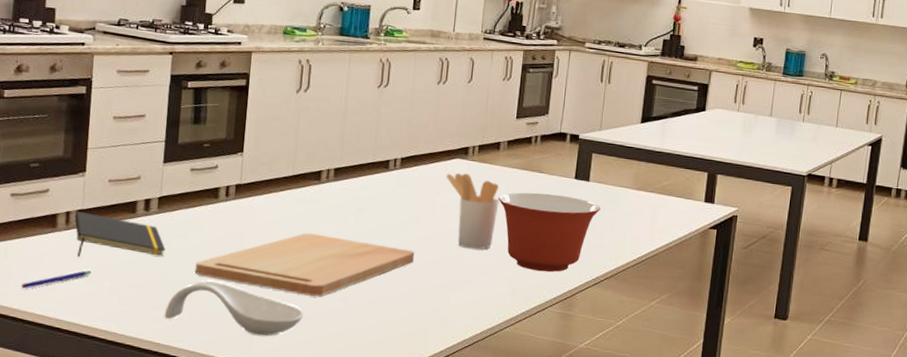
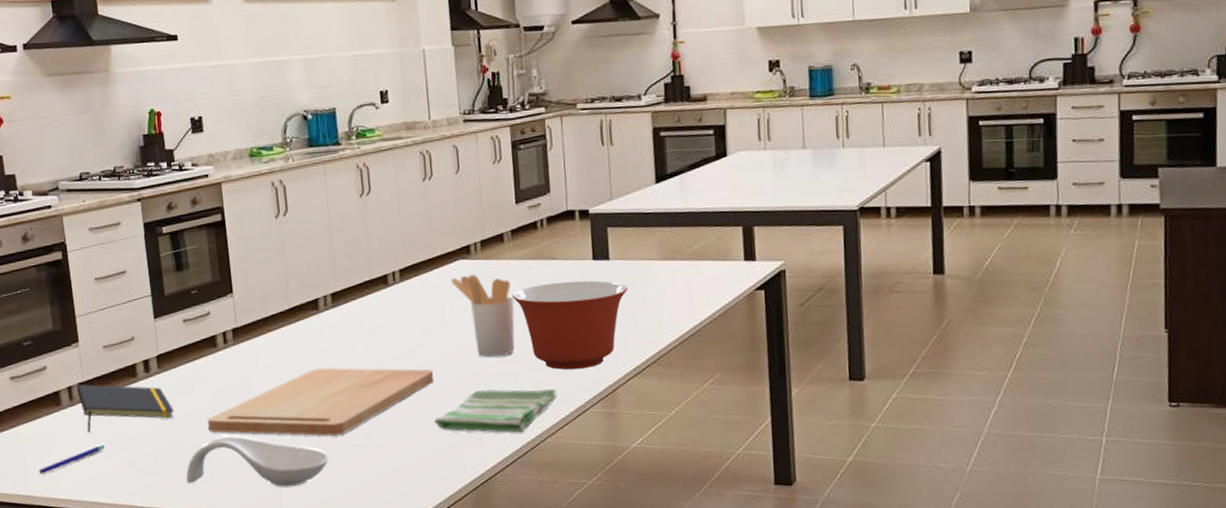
dish towel: none [407,276,522,320] -> present [434,388,558,433]

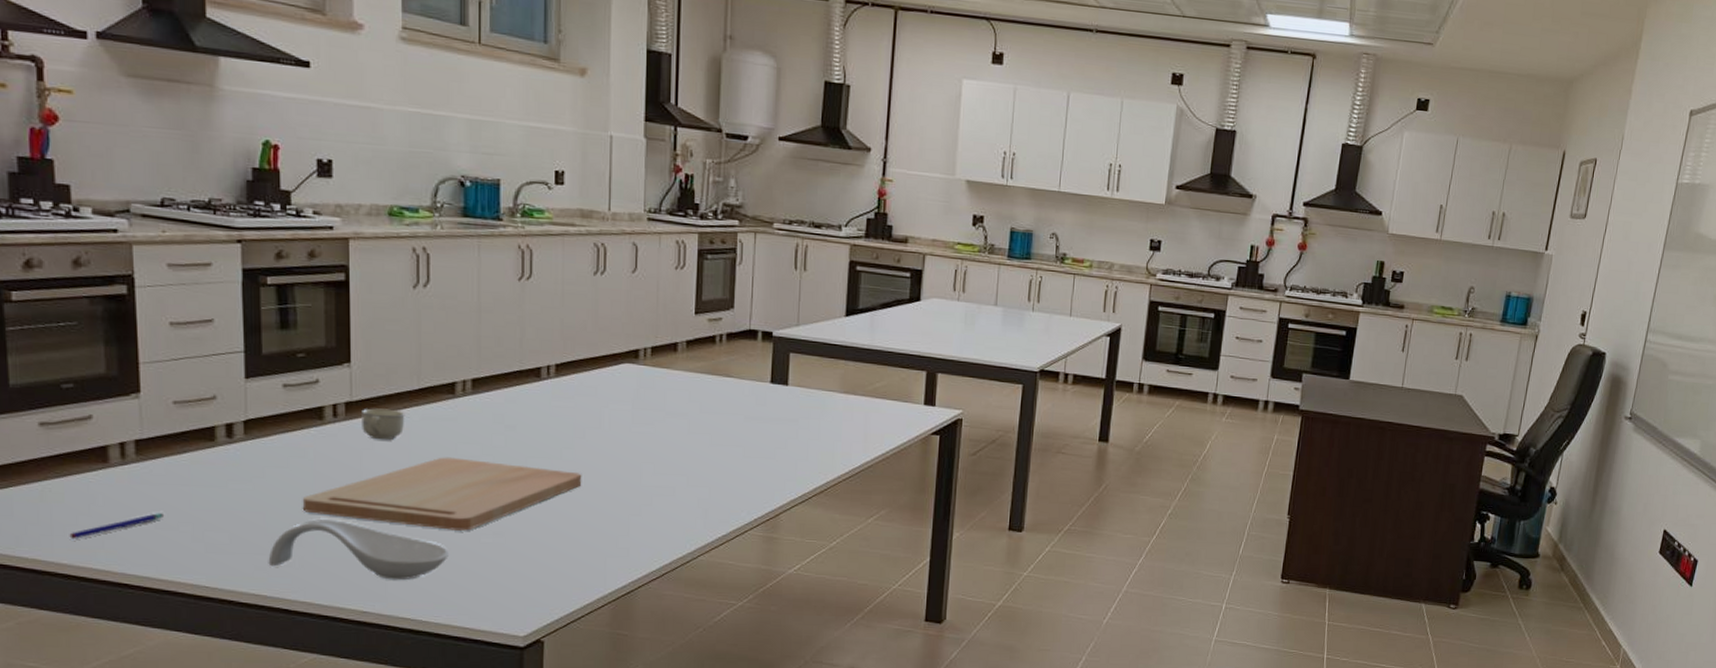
notepad: present [76,384,174,432] -> none [131,441,260,497]
cup: none [246,330,281,360] -> present [362,408,405,440]
dish towel: present [434,388,558,433] -> none [577,500,716,548]
utensil holder: present [451,274,515,358] -> none [613,380,681,469]
mixing bowl: present [512,280,628,370] -> none [680,400,803,491]

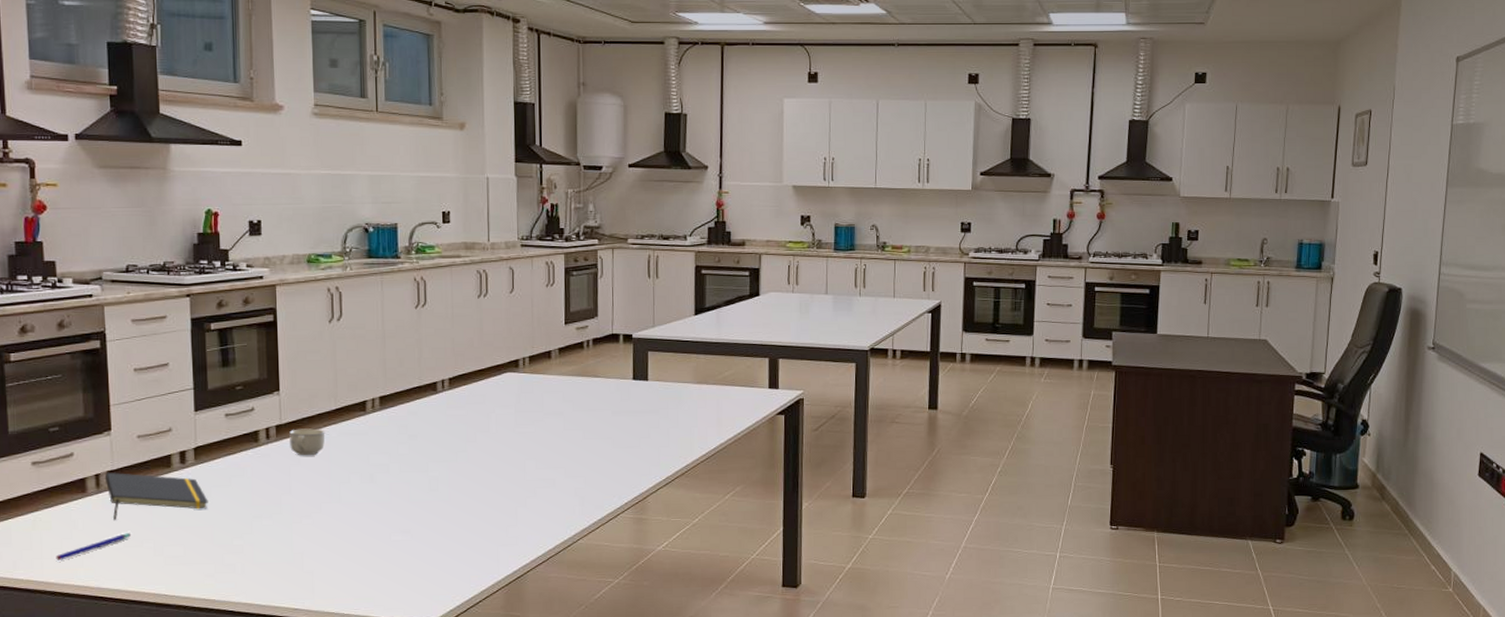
notepad: none [131,441,260,497] -> present [104,472,208,520]
spoon rest: present [268,519,449,580] -> none [215,529,365,579]
cutting board: present [302,457,582,531] -> none [242,466,475,531]

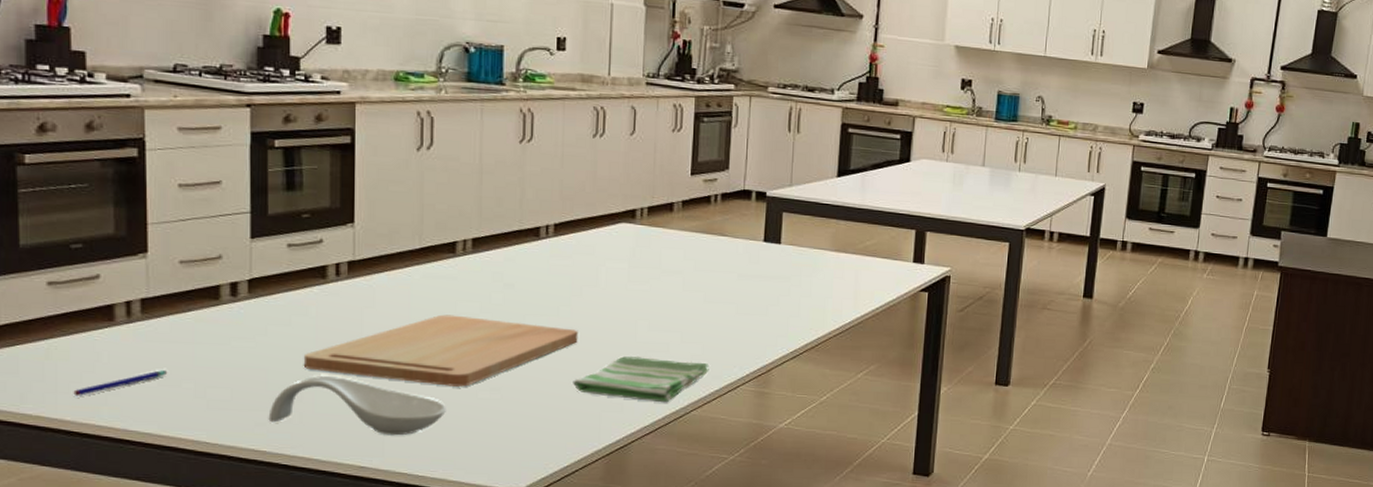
notepad: present [104,472,208,520] -> none [137,299,263,355]
spoon rest: none [215,529,365,579] -> present [268,376,446,436]
cutting board: none [242,466,475,531] -> present [303,314,579,387]
cup: present [289,428,325,456] -> none [364,267,406,299]
dish towel: none [473,493,592,534] -> present [573,356,709,403]

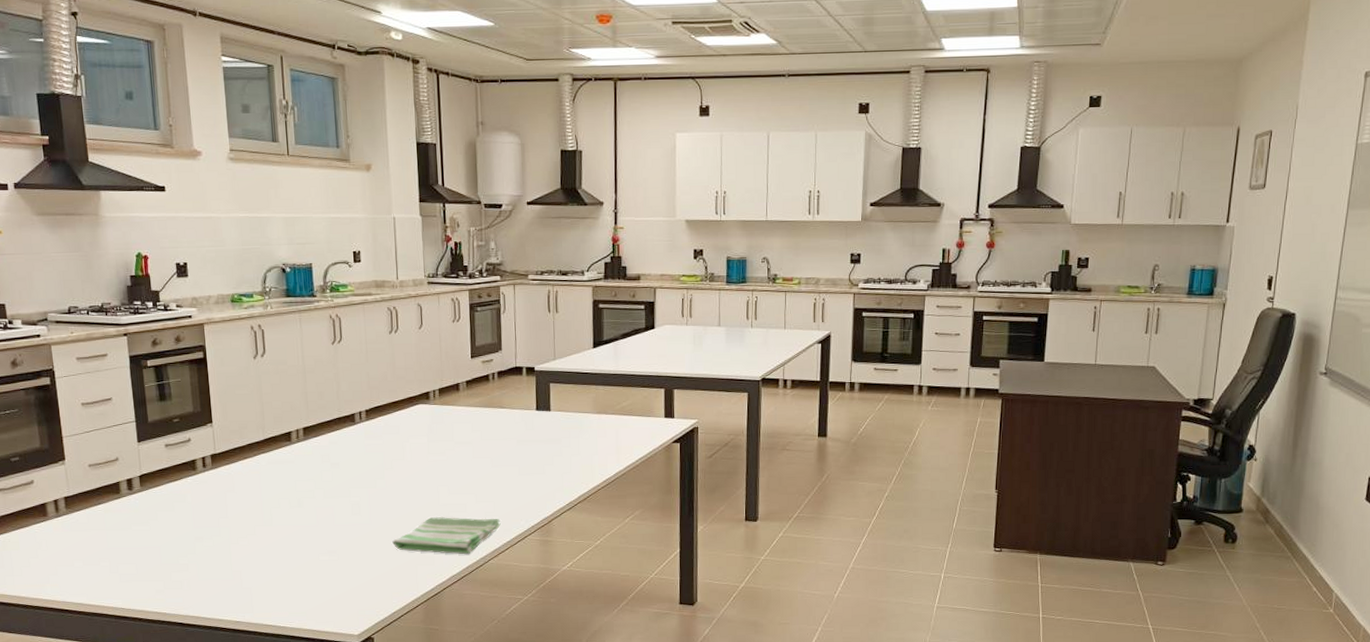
pen: present [73,370,168,396] -> none [25,553,90,577]
spoon rest: present [268,376,446,436] -> none [165,549,296,595]
cutting board: present [303,314,579,387] -> none [185,492,393,552]

